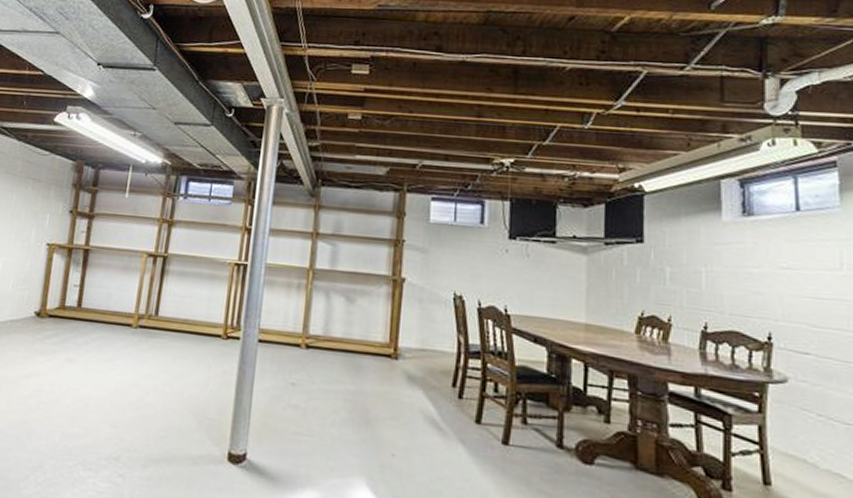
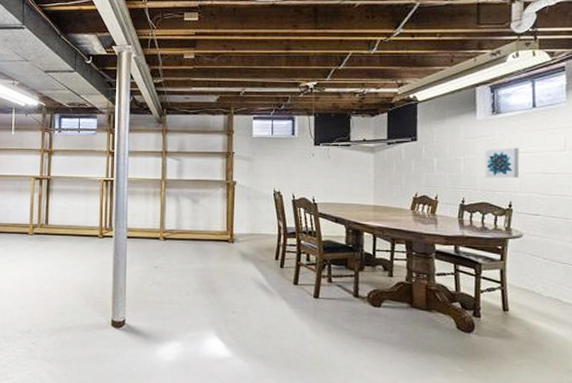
wall art: none [734,260,780,302] -> present [485,148,519,178]

